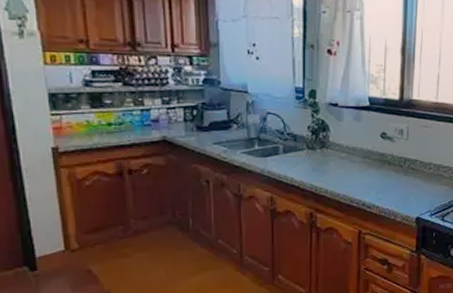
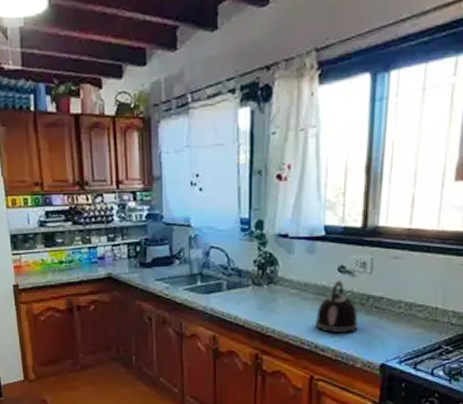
kettle: none [362,145,398,192] -> present [315,280,358,333]

